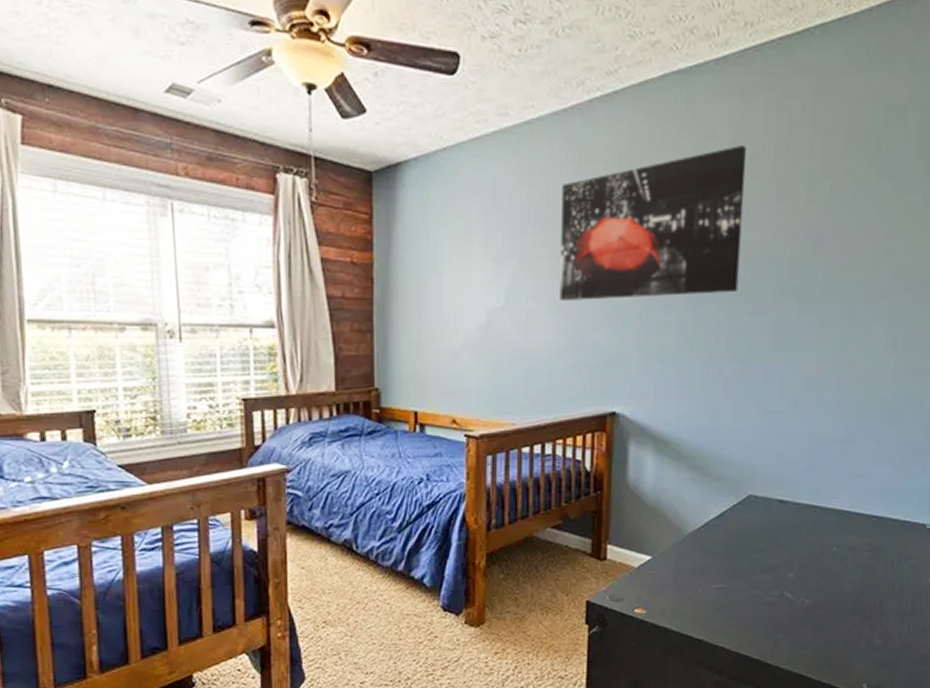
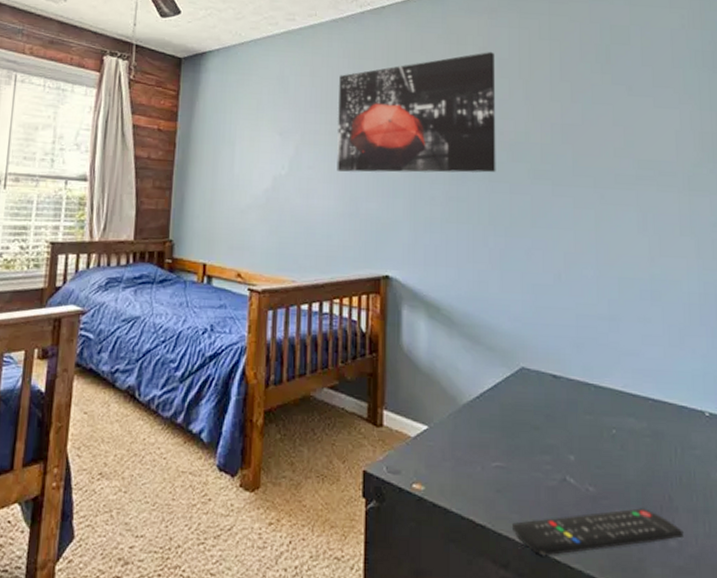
remote control: none [728,614,889,661] -> present [512,508,684,556]

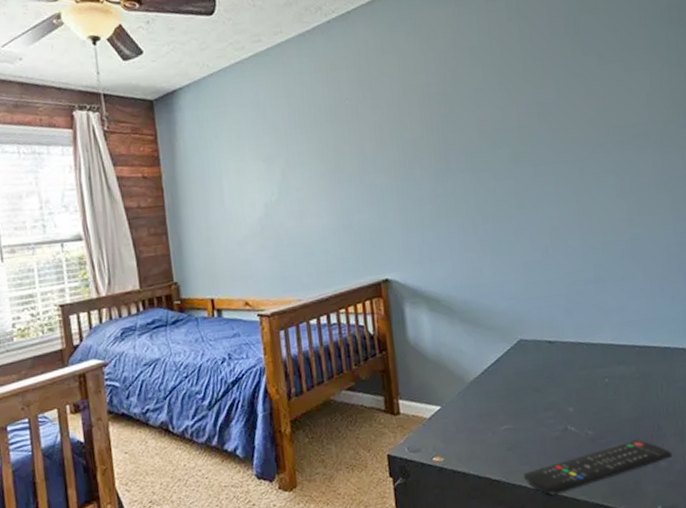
wall art: present [337,52,496,173] -> none [314,42,479,188]

